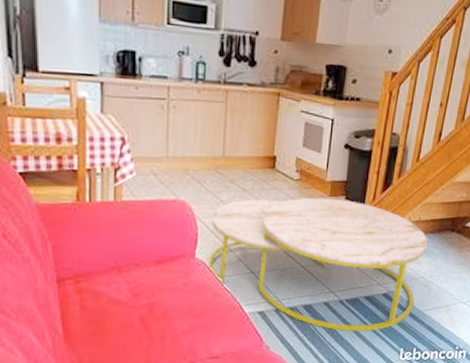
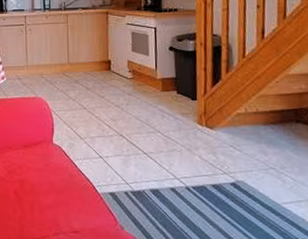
coffee table: present [209,197,427,332] -> none [63,92,271,221]

